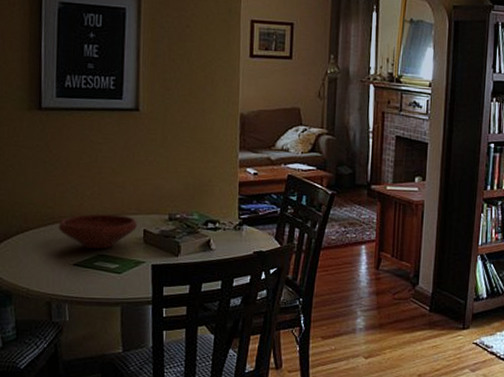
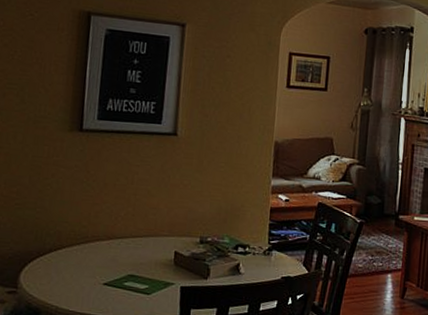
bowl: present [59,214,137,249] -> none [91,234,169,270]

